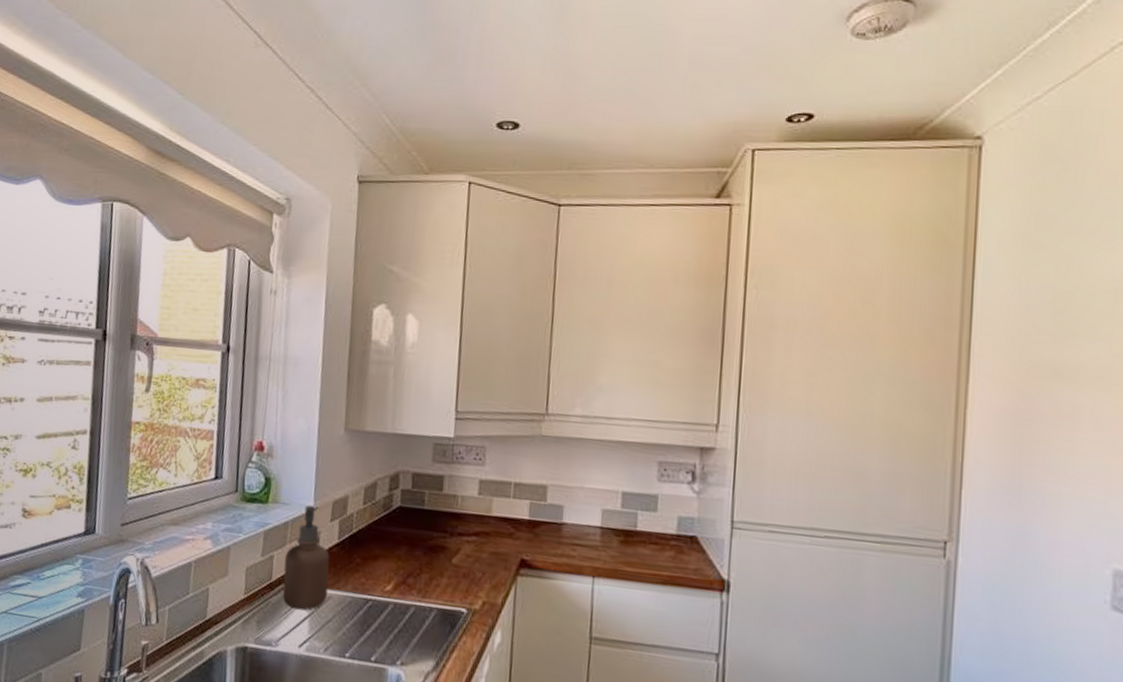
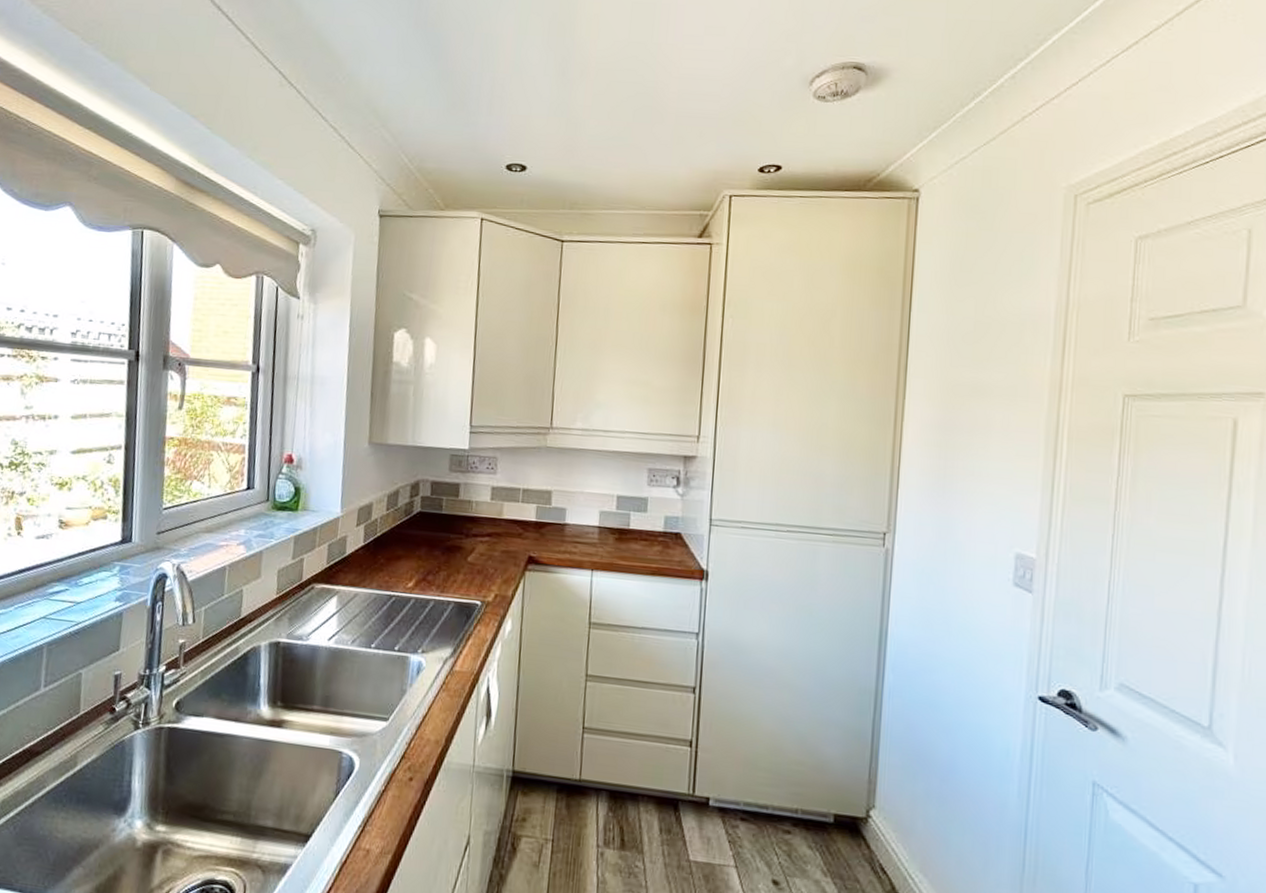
soap dispenser: present [282,505,330,610] -> none [312,511,356,607]

